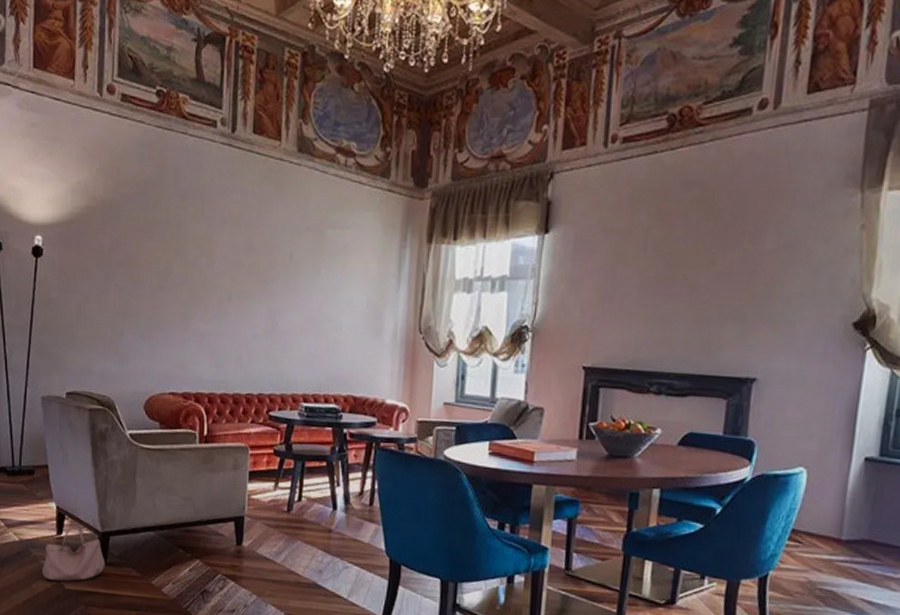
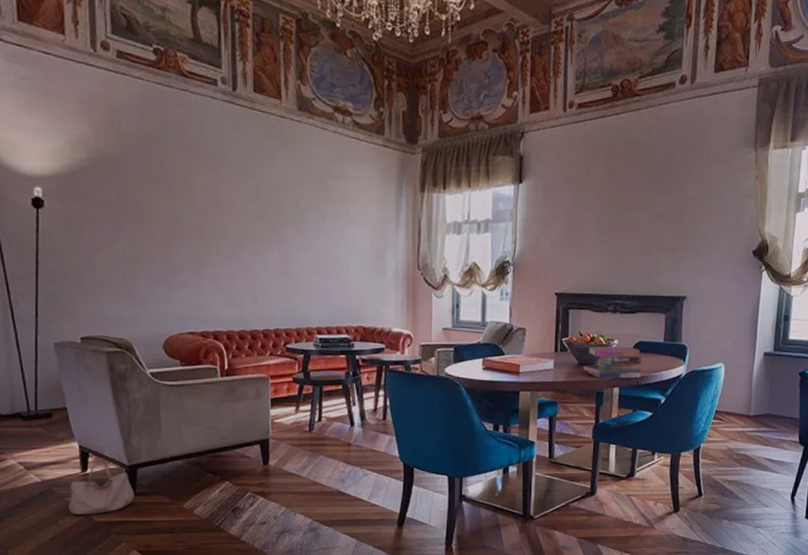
books: none [614,435,692,479] -> present [583,346,642,378]

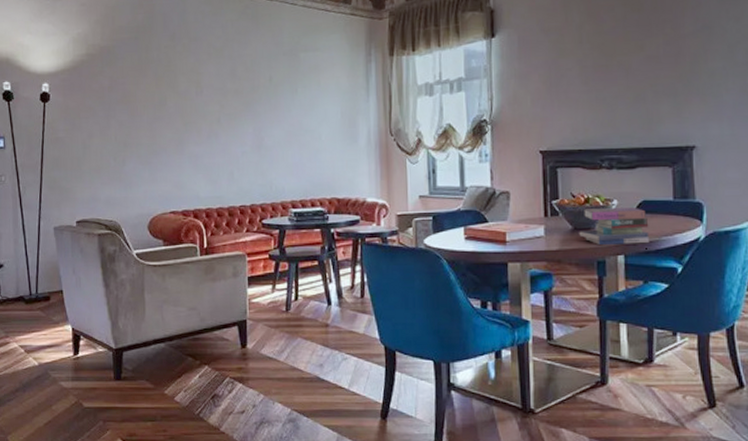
handbag: present [68,461,134,516] -> none [61,344,120,401]

